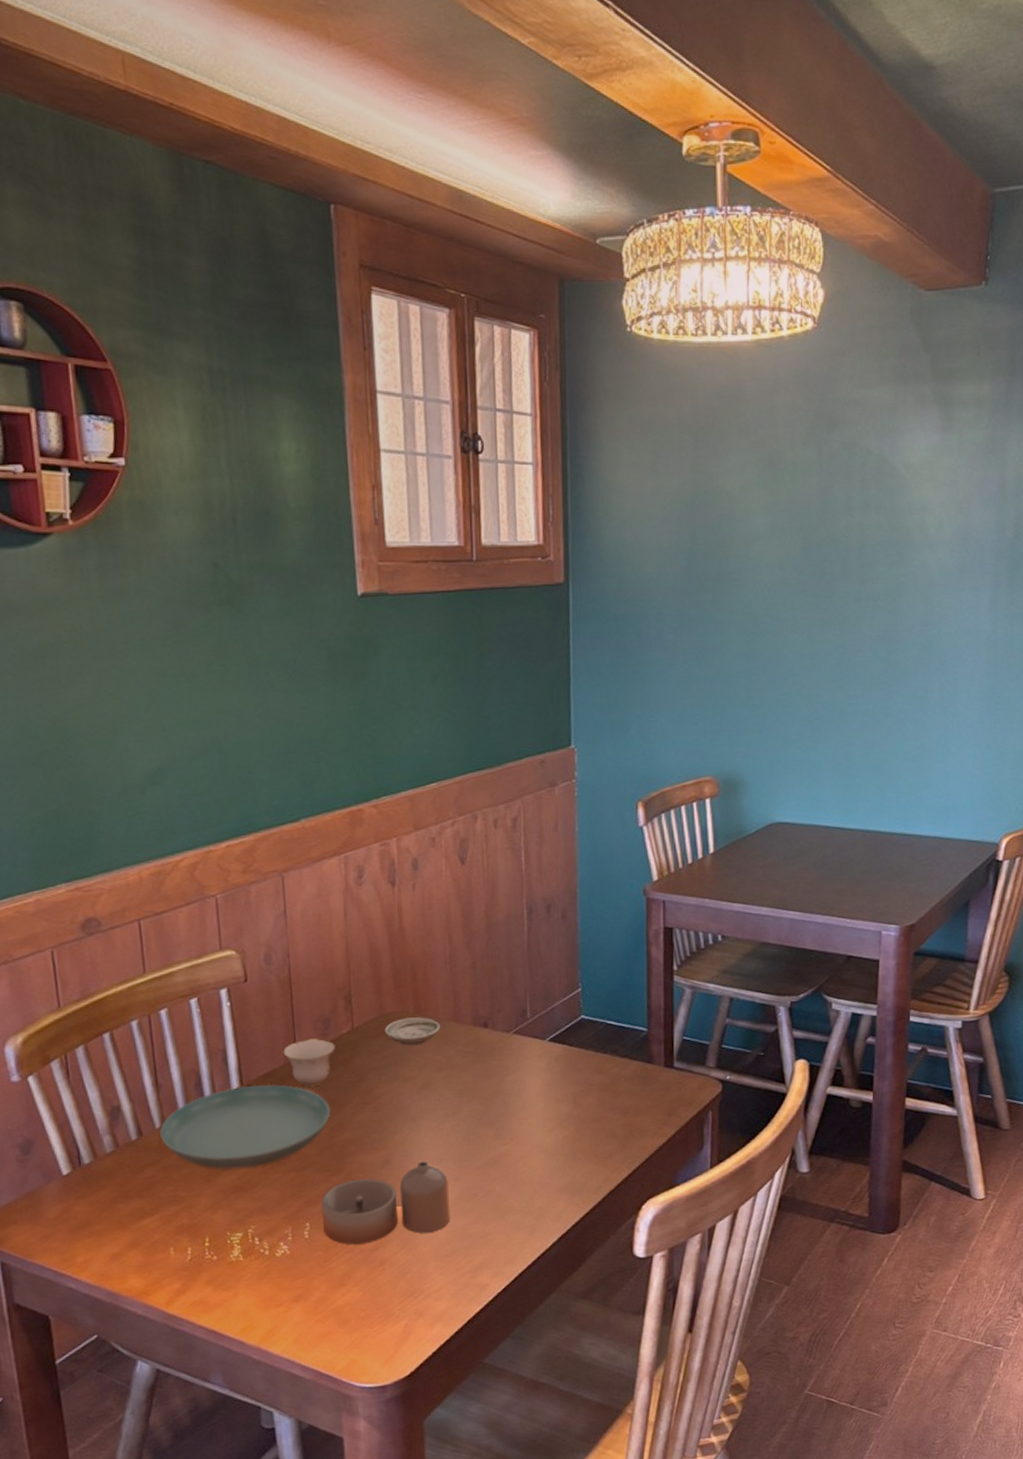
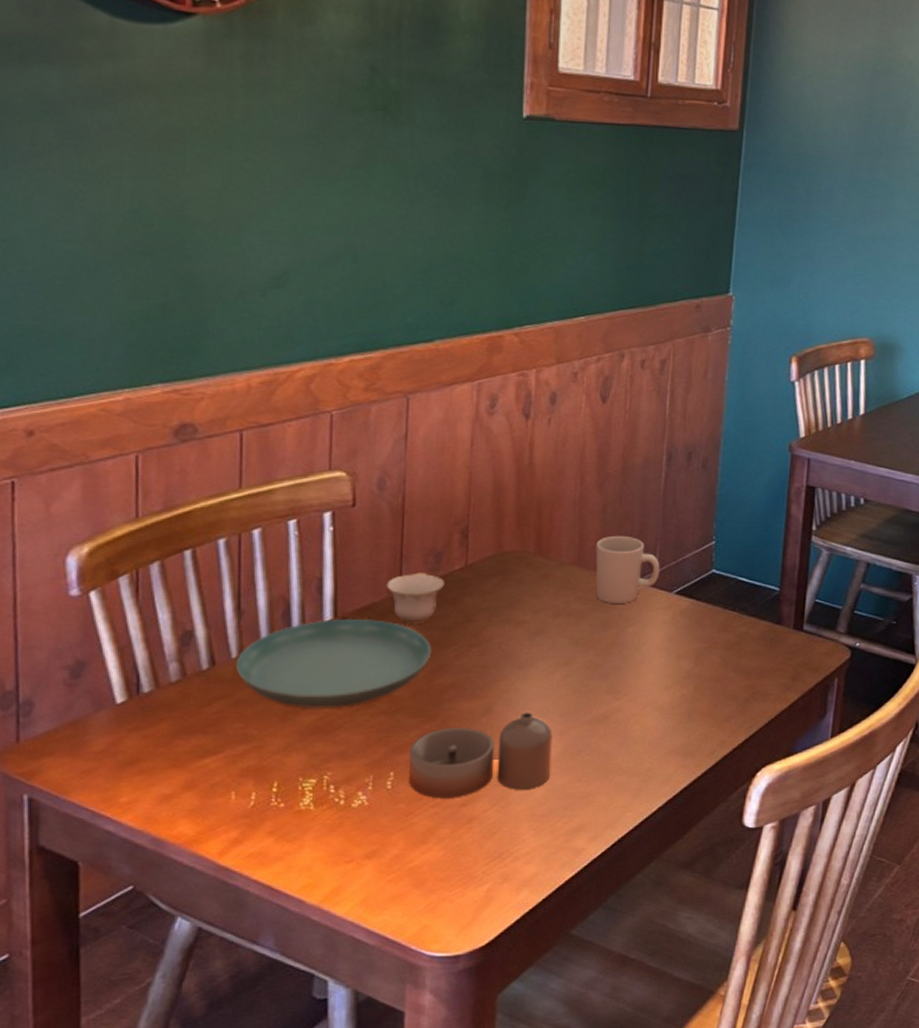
saucer: present [384,1017,441,1046] -> none [501,558,562,588]
mug: none [469,989,532,1055] -> present [595,535,660,603]

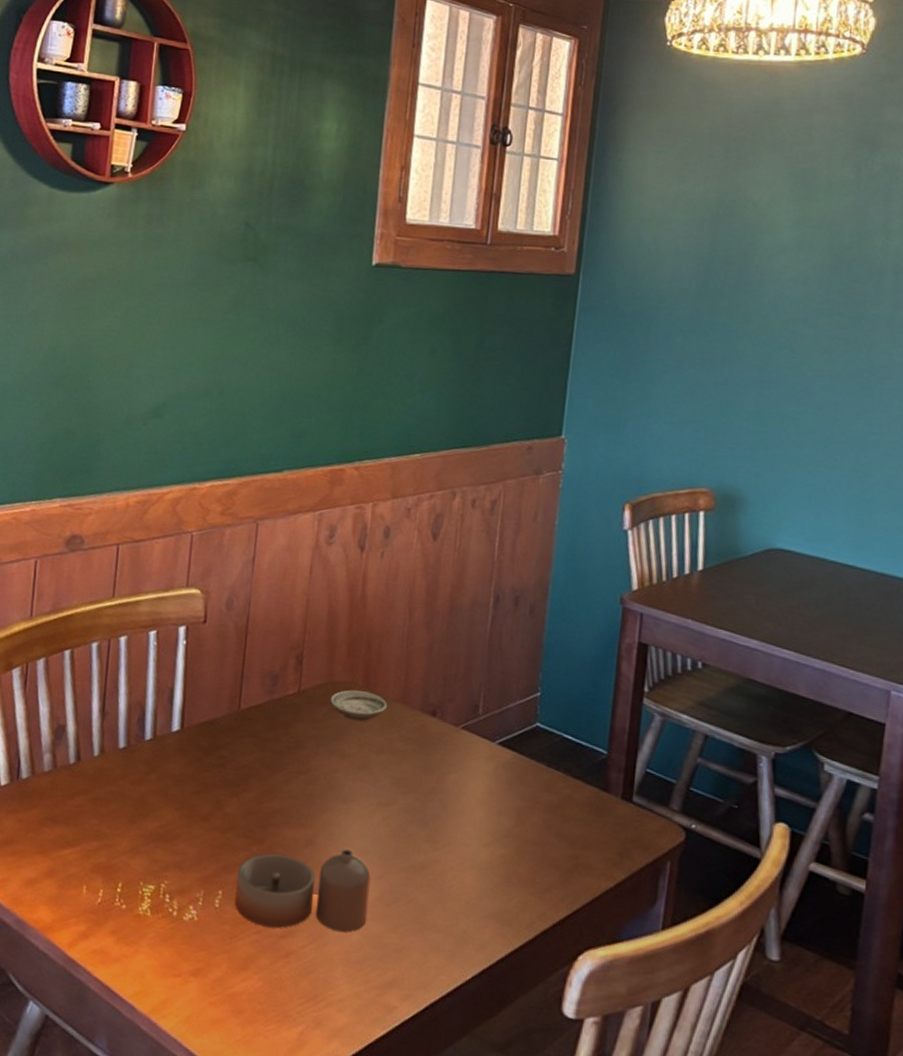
saucer: present [236,618,432,709] -> none [96,729,264,819]
teacup: present [386,572,445,625] -> none [227,693,279,745]
saucer: none [501,558,562,588] -> present [330,689,388,722]
mug: present [595,535,660,603] -> none [419,675,484,749]

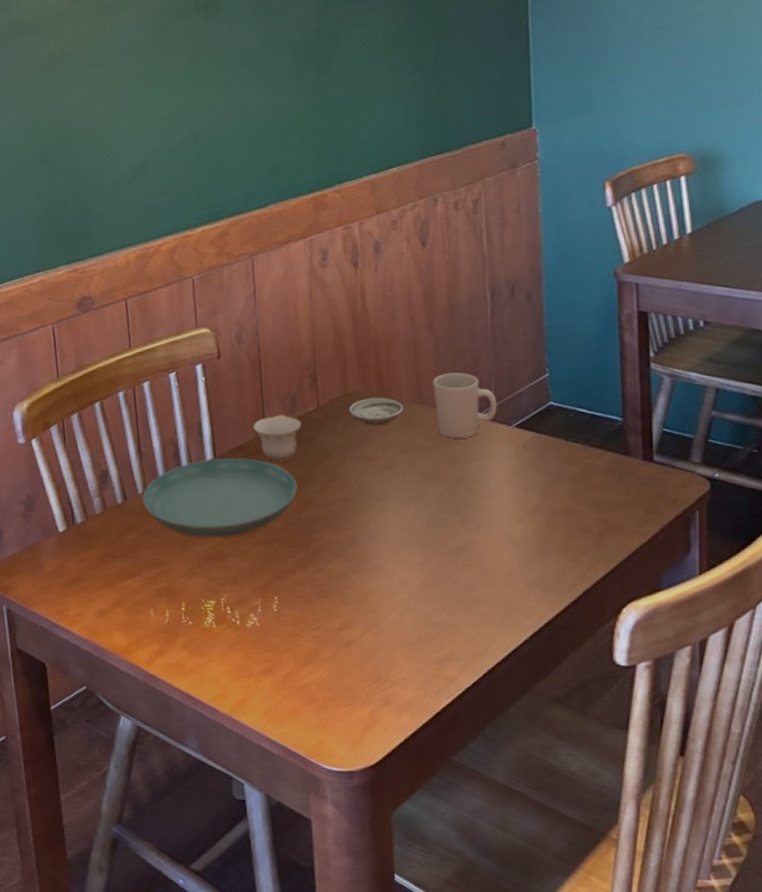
saucer: none [96,729,264,819] -> present [142,457,298,538]
teacup: none [227,693,279,745] -> present [253,415,302,462]
sugar bowl: present [235,849,371,932] -> none [289,543,417,622]
mug: none [419,675,484,749] -> present [432,372,497,438]

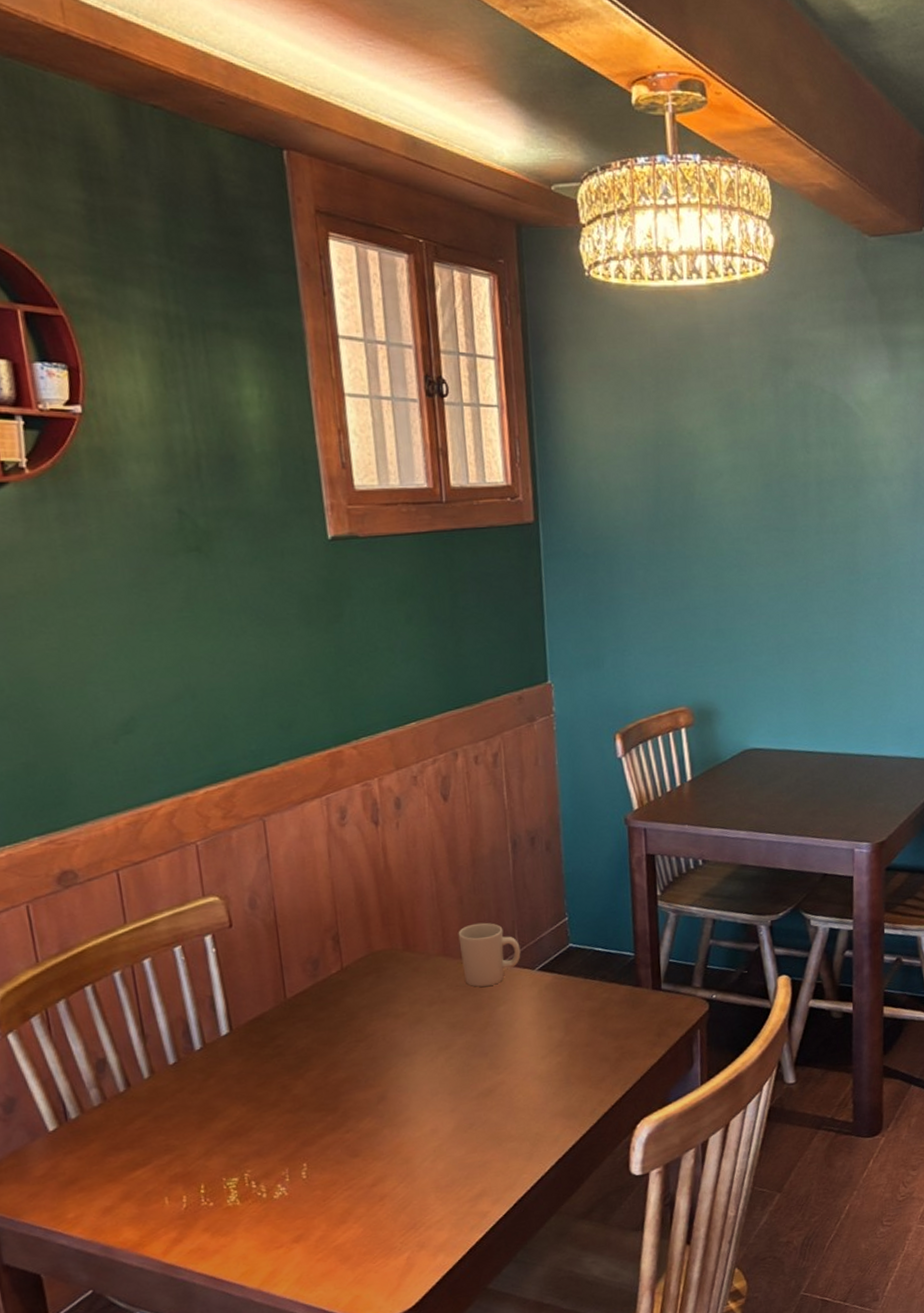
saucer: present [142,457,298,538] -> none [148,1027,323,1116]
teacup: present [253,415,302,462] -> none [272,979,325,1029]
saucer: present [348,398,404,426] -> none [374,953,431,983]

